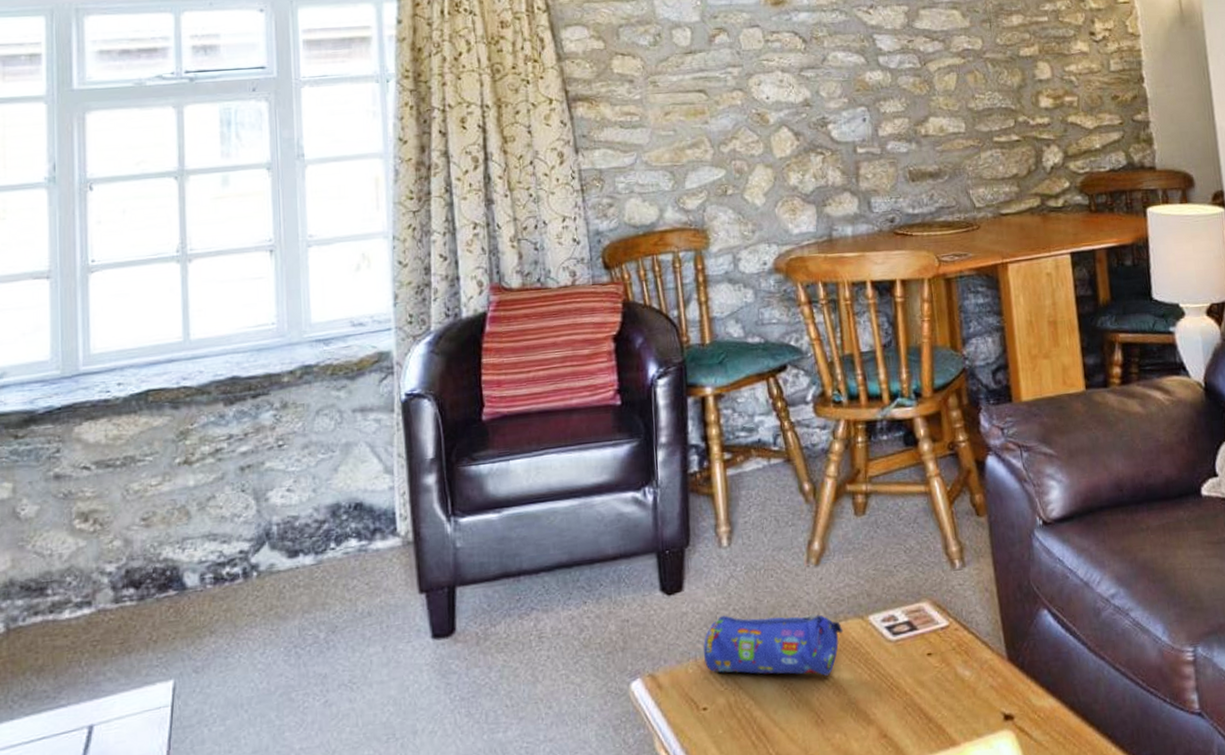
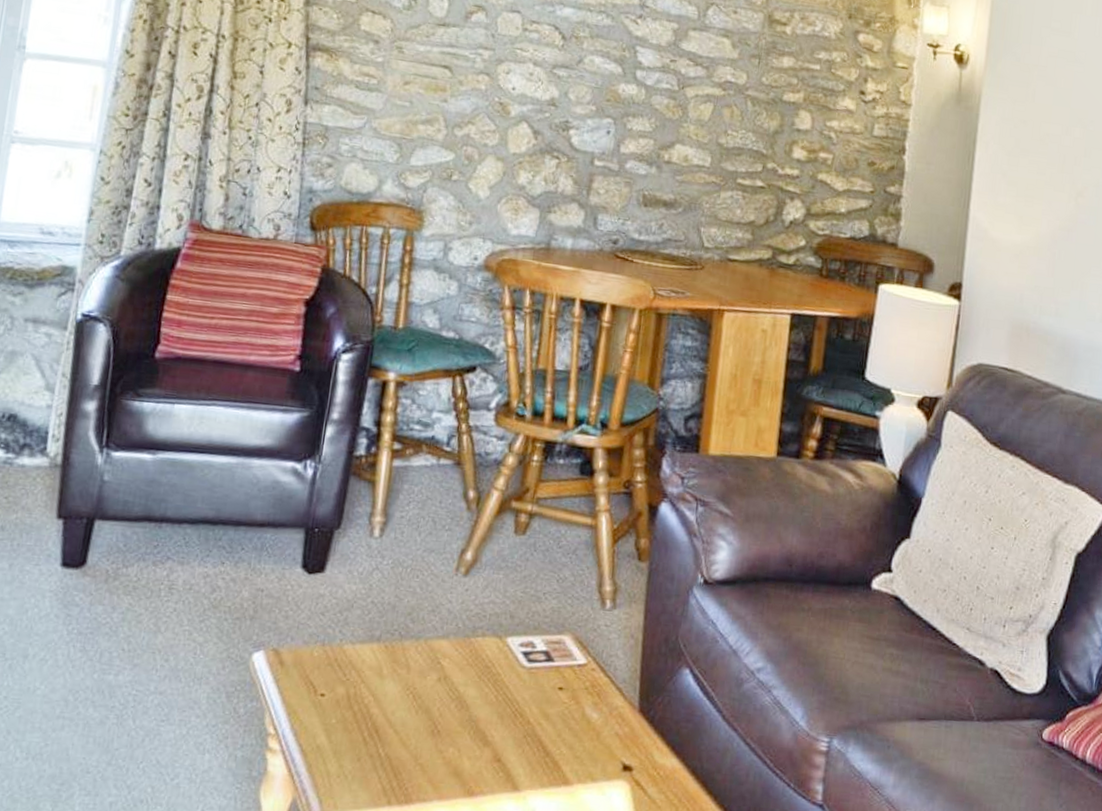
pencil case: present [703,613,844,676] -> none [331,605,479,688]

